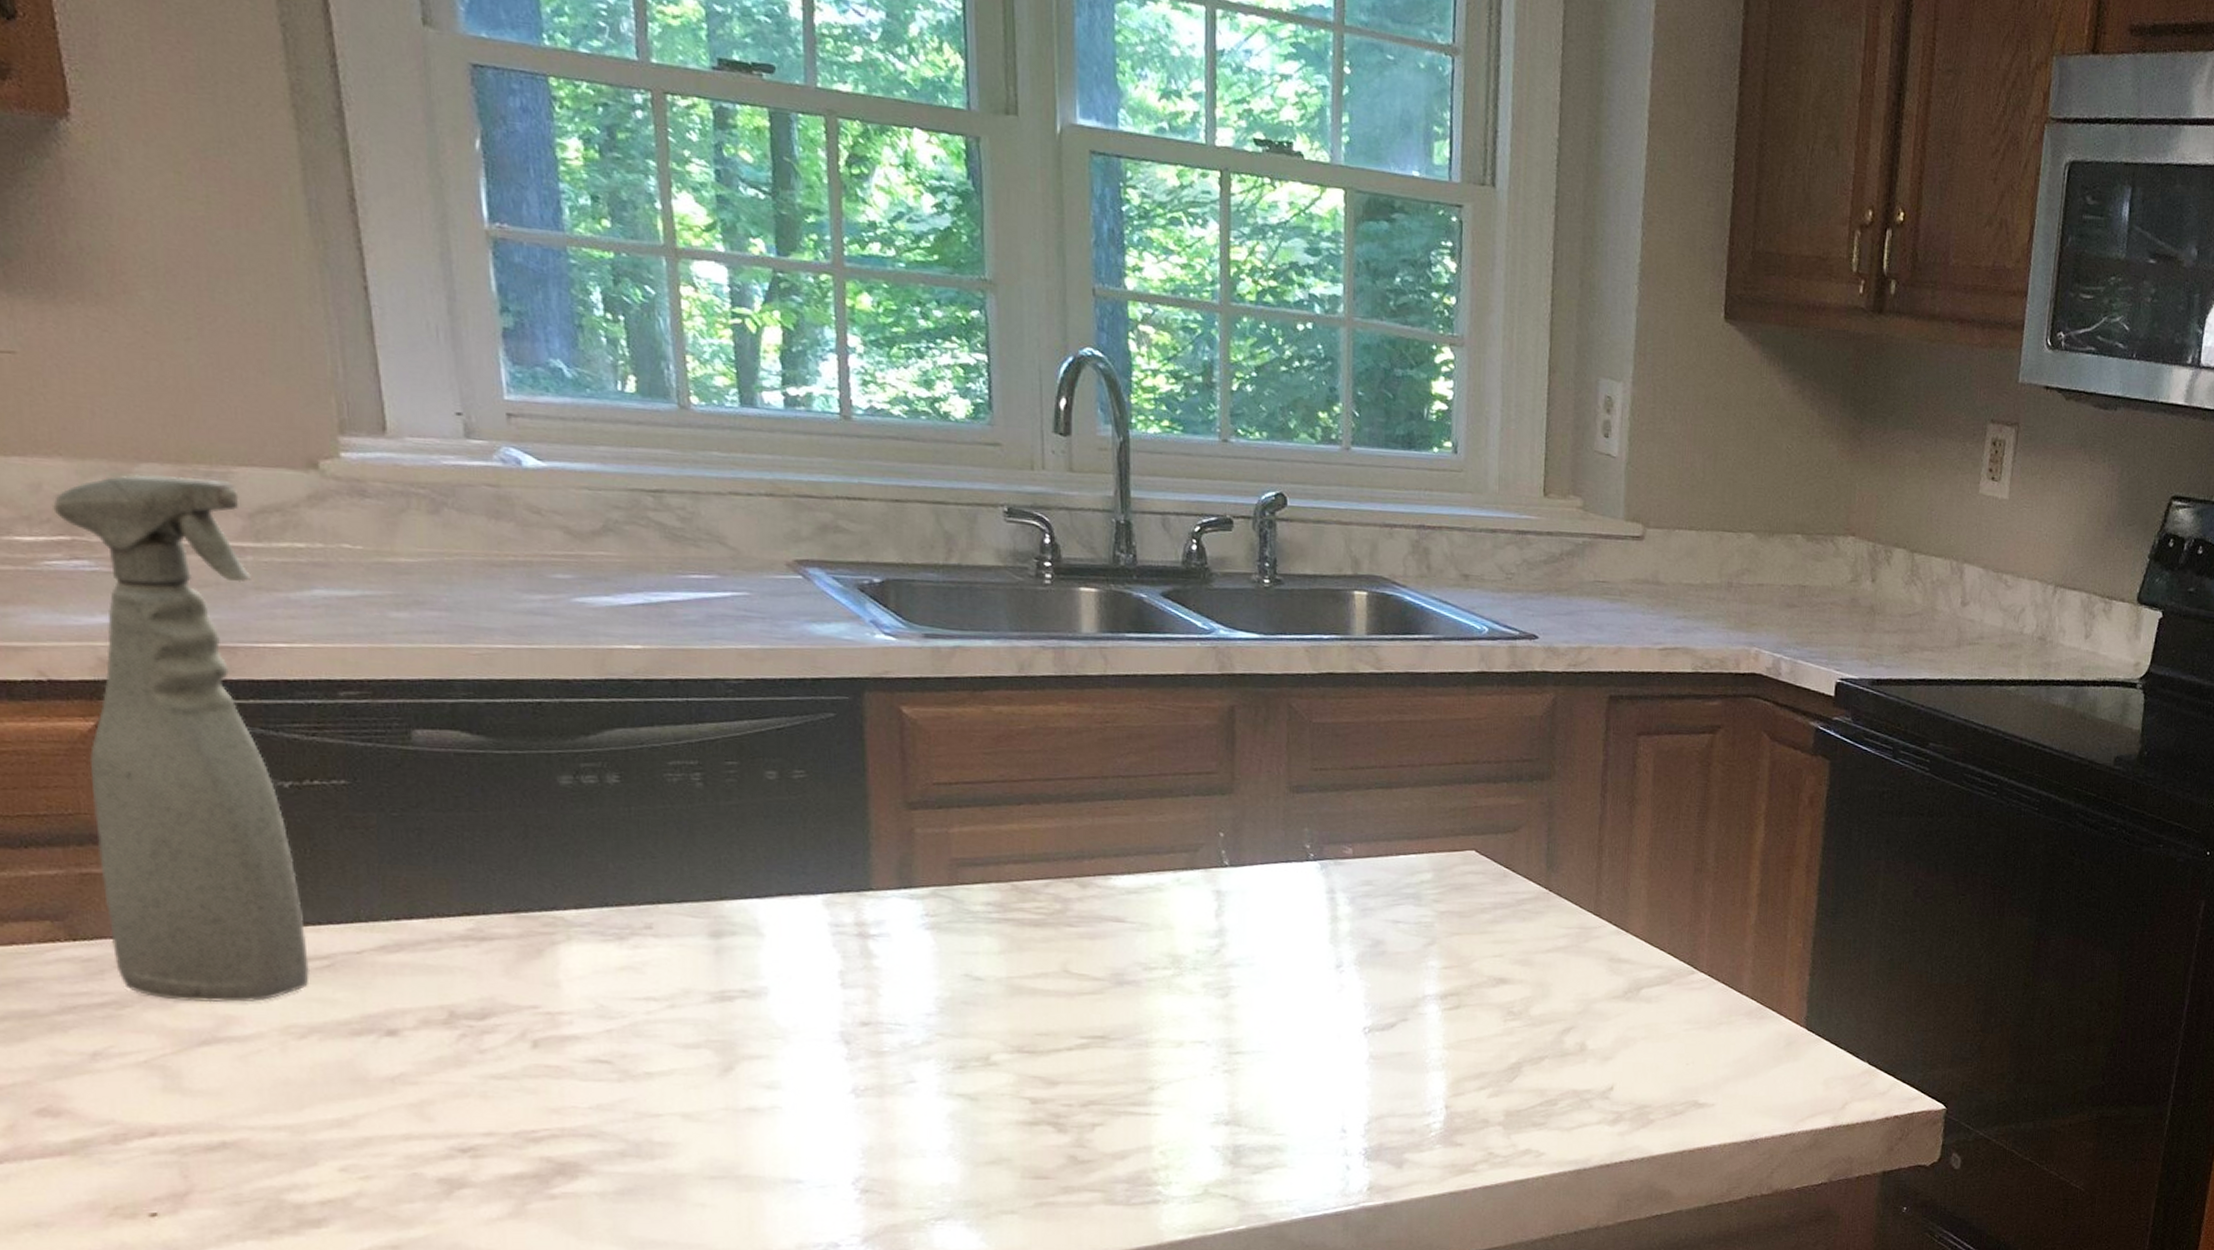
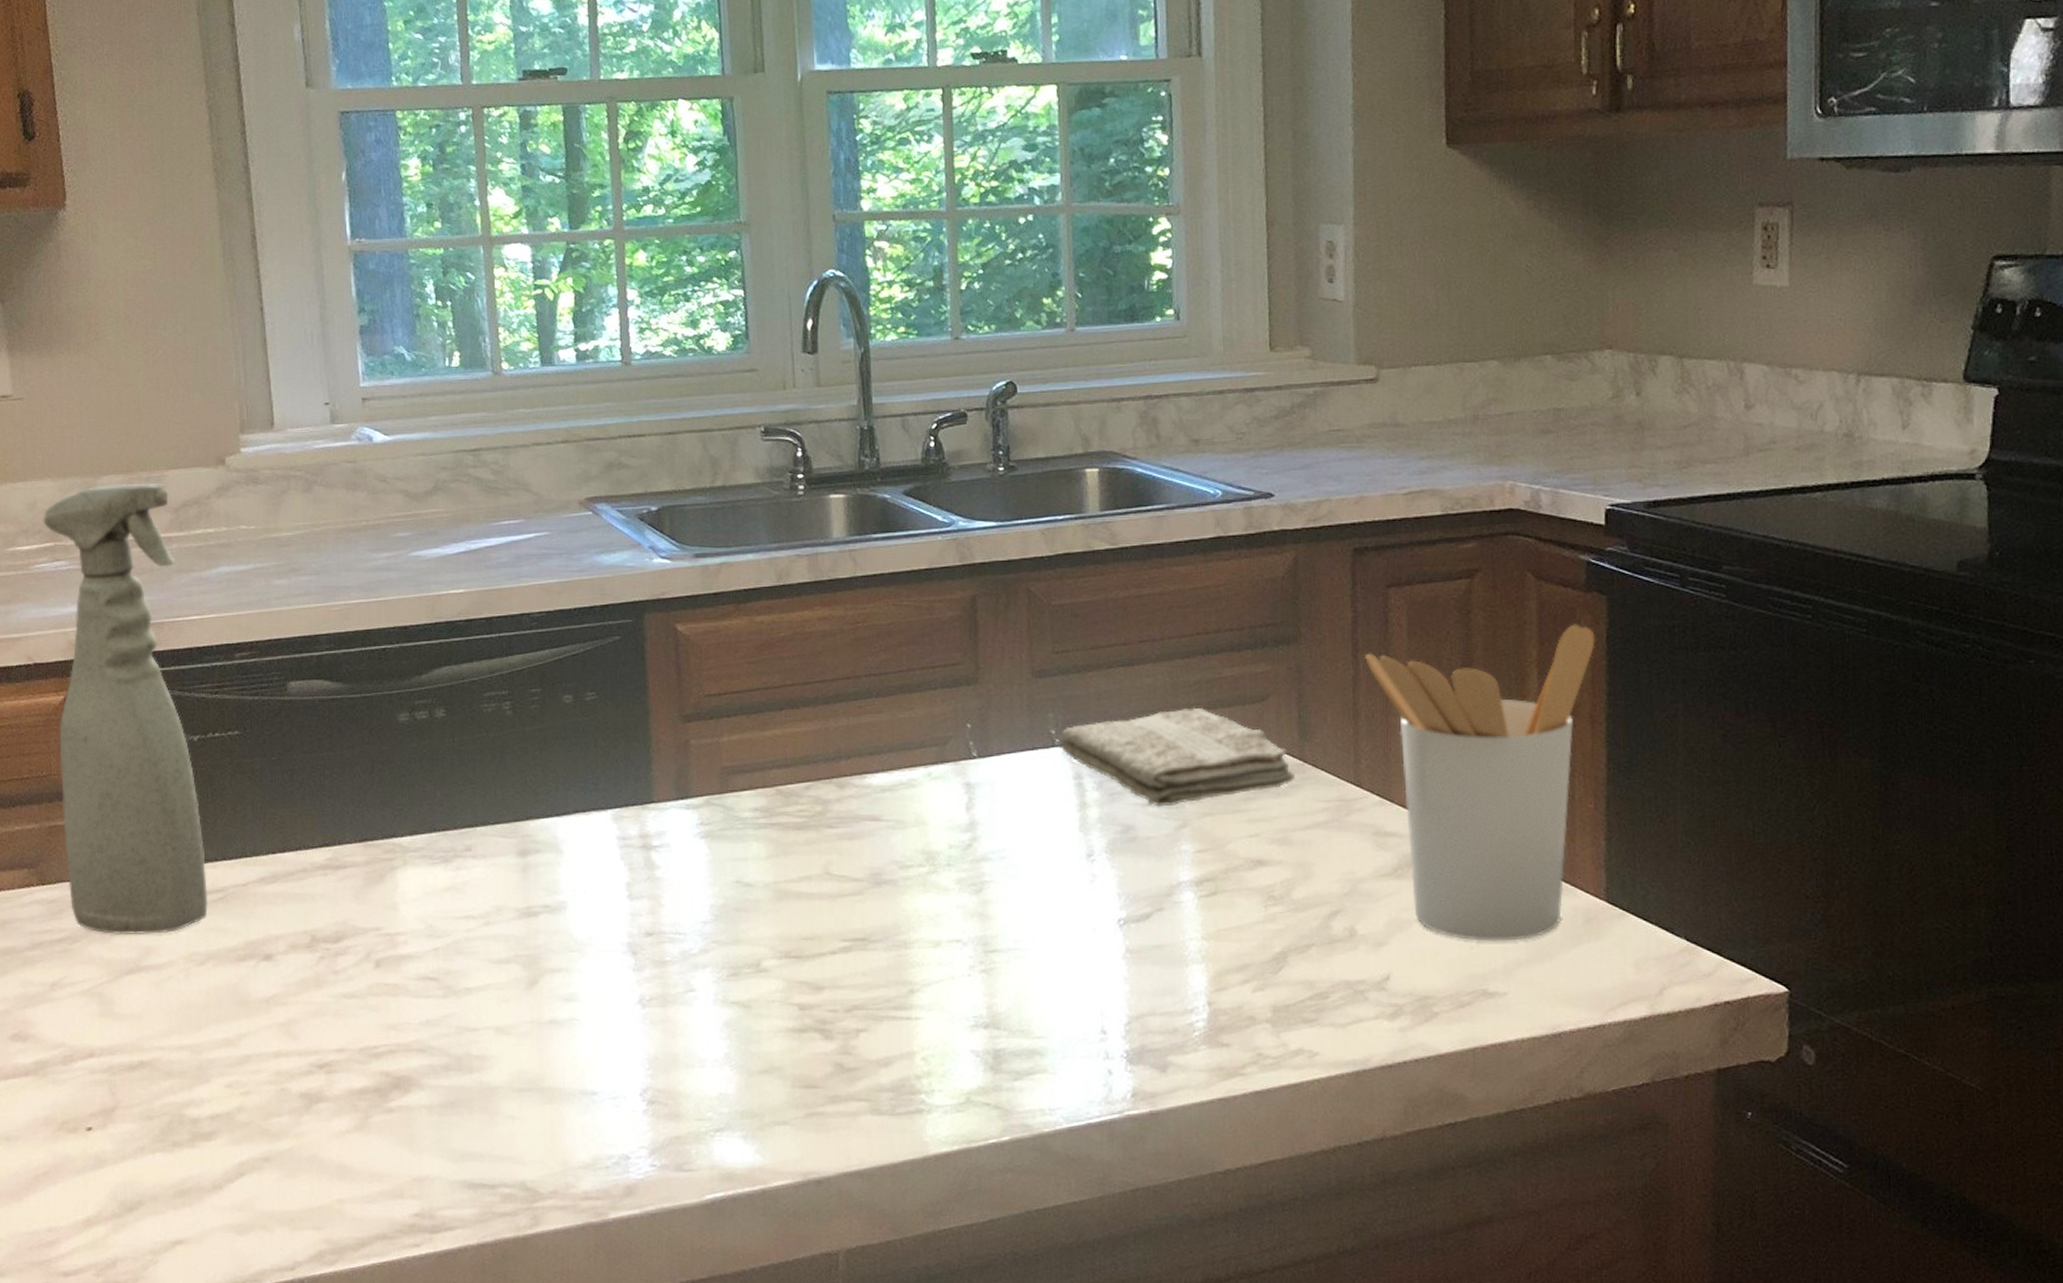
washcloth: none [1312,832,1540,925] -> present [1058,707,1295,807]
utensil holder: none [1613,783,1817,1060] -> present [1365,624,1596,941]

